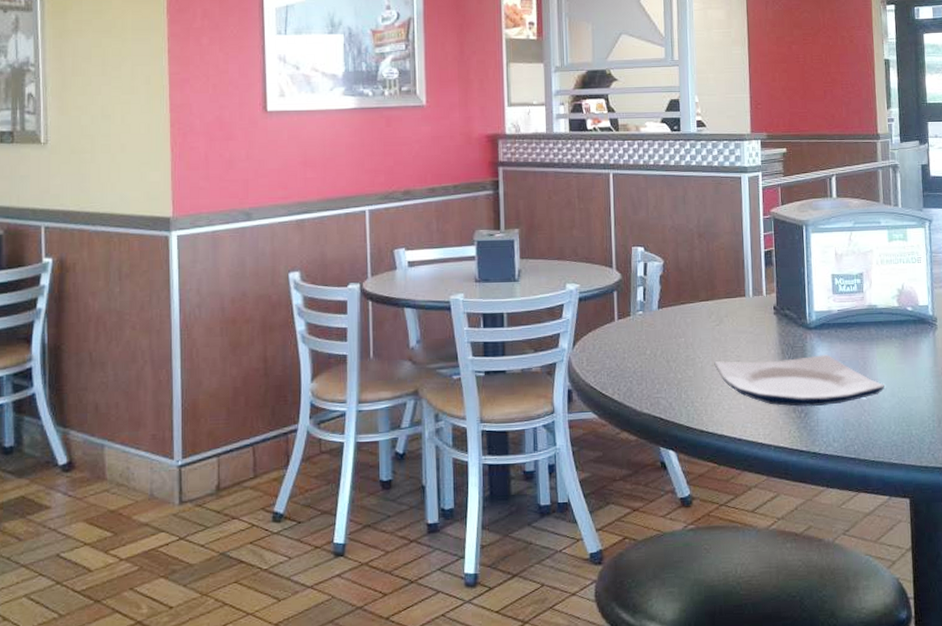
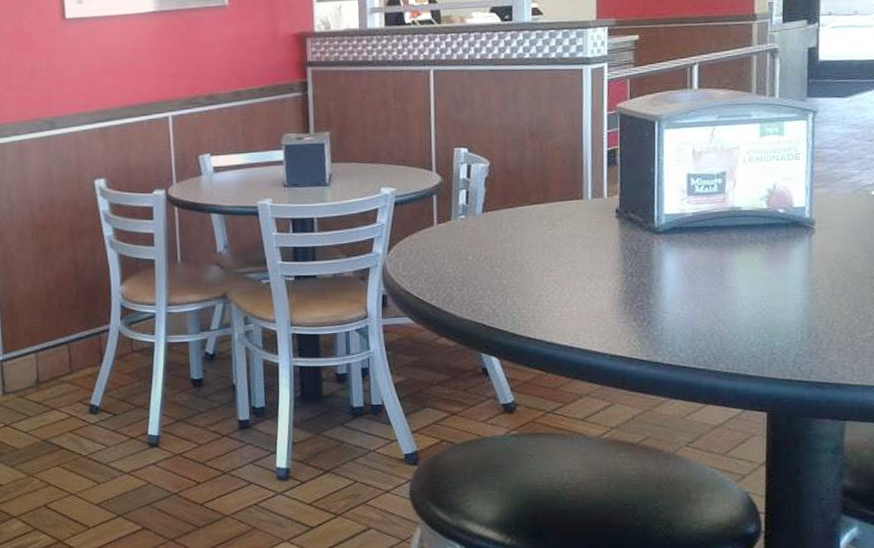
plate: present [714,354,885,407] -> none [544,260,744,316]

